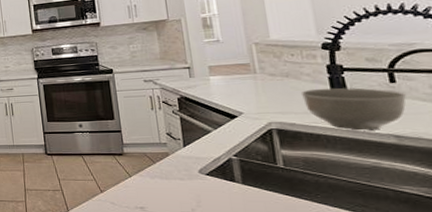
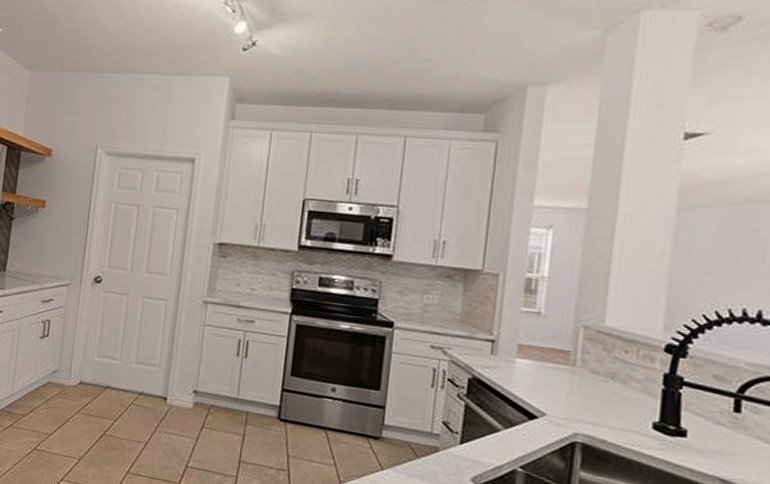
bowl: present [300,88,406,130] -> none [623,400,748,467]

